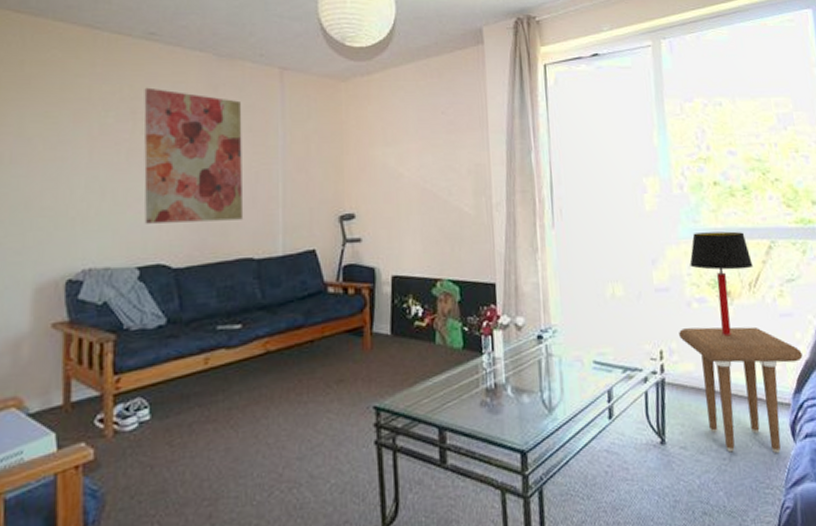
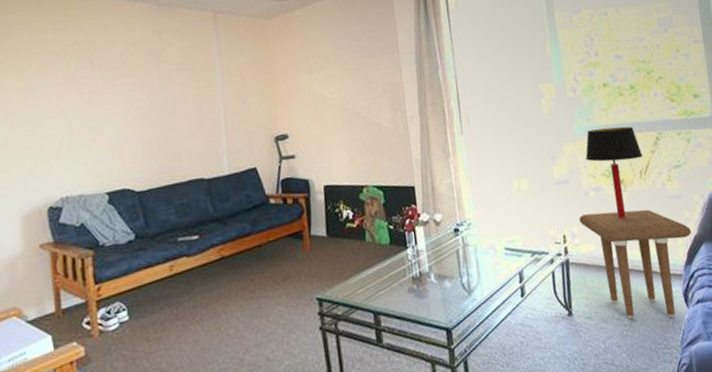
wall art: present [144,87,242,224] -> none [98,37,192,155]

